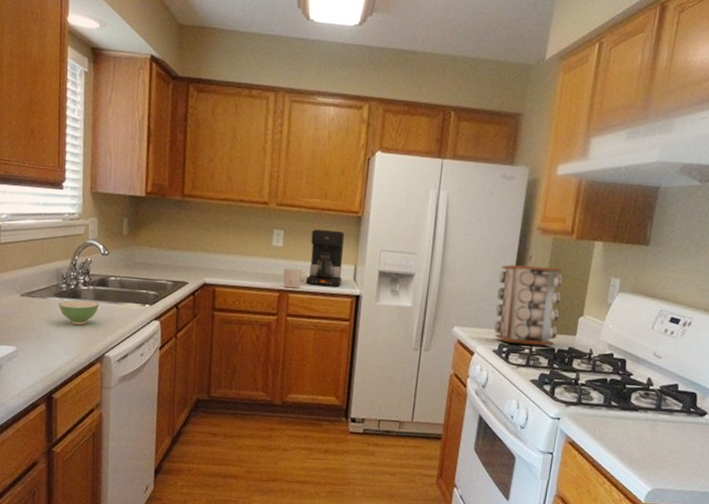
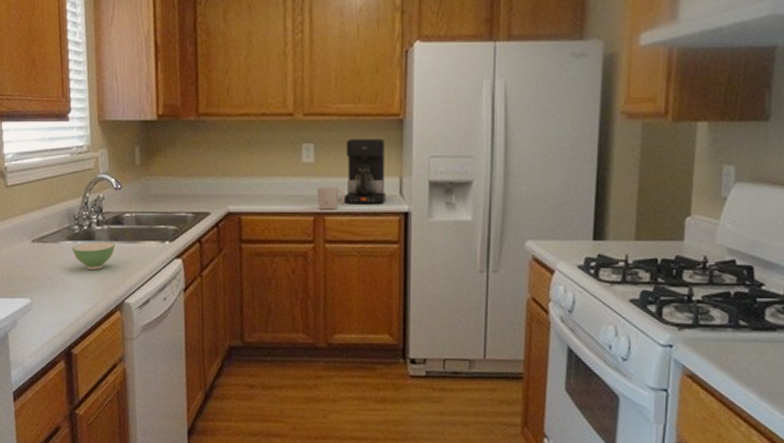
spice rack: present [493,253,563,347] -> none [576,143,660,258]

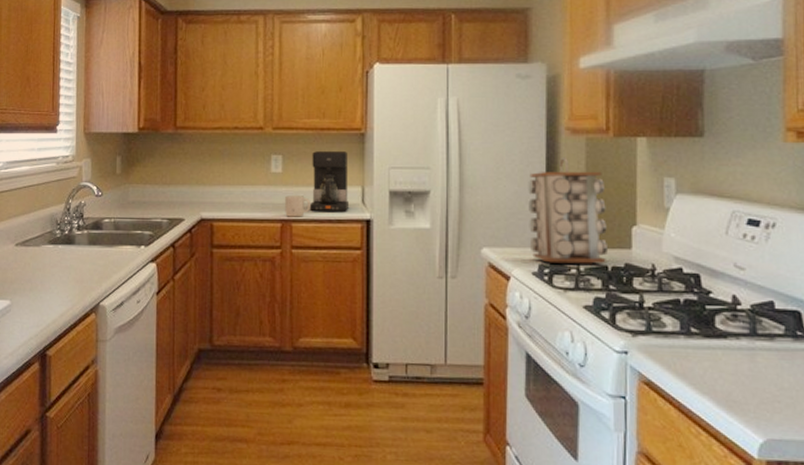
bowl: present [72,242,116,271] -> none [52,246,94,274]
spice rack: none [576,143,660,258] -> present [528,156,607,265]

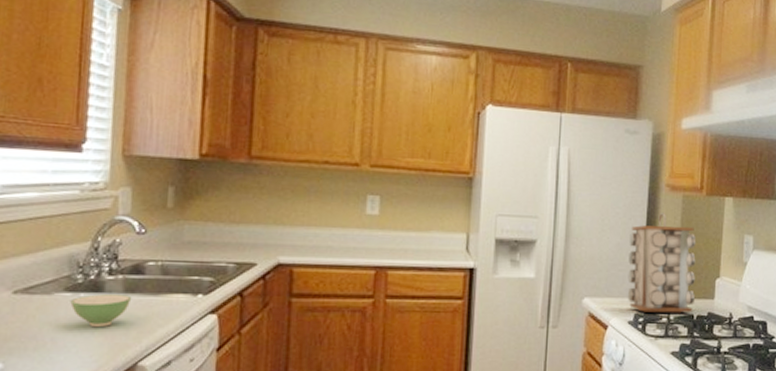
bowl: none [52,246,94,274] -> present [70,294,132,328]
mug: present [285,195,310,217] -> none [380,240,410,264]
coffee maker: present [309,151,350,211] -> none [408,194,453,259]

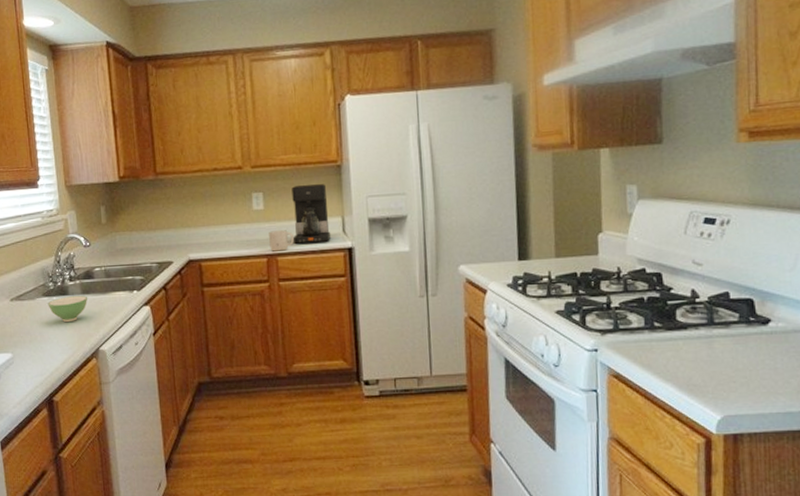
mug: none [380,240,410,264] -> present [269,230,294,252]
coffee maker: none [408,194,453,259] -> present [292,184,331,244]
spice rack: present [627,212,697,314] -> none [499,172,576,275]

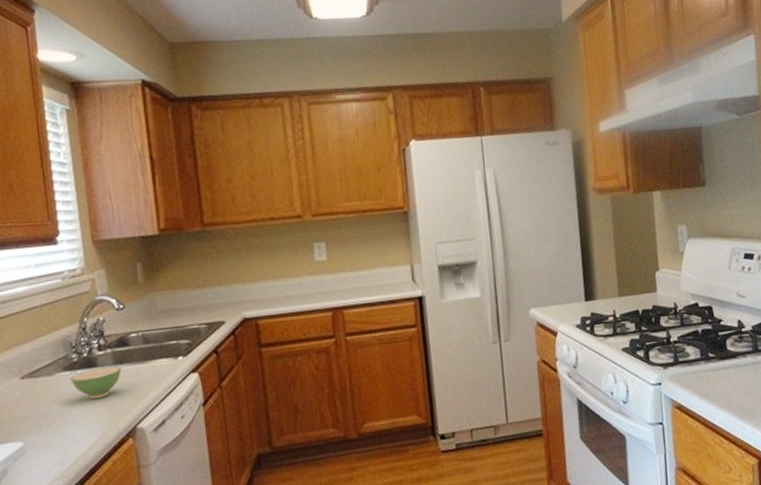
mug: present [269,230,294,252] -> none [333,281,361,305]
coffee maker: present [292,184,331,244] -> none [356,231,400,295]

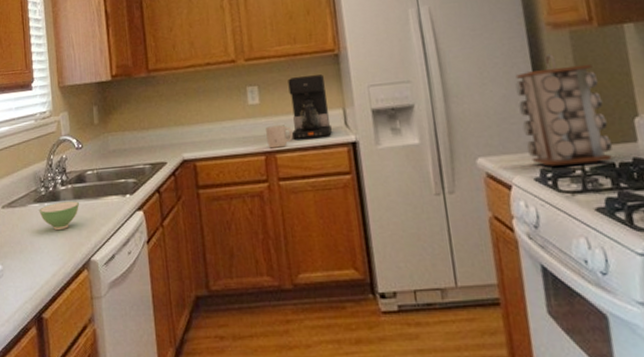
mug: none [333,281,361,305] -> present [266,125,293,149]
coffee maker: none [356,231,400,295] -> present [288,74,333,139]
spice rack: none [565,215,638,315] -> present [515,53,612,167]

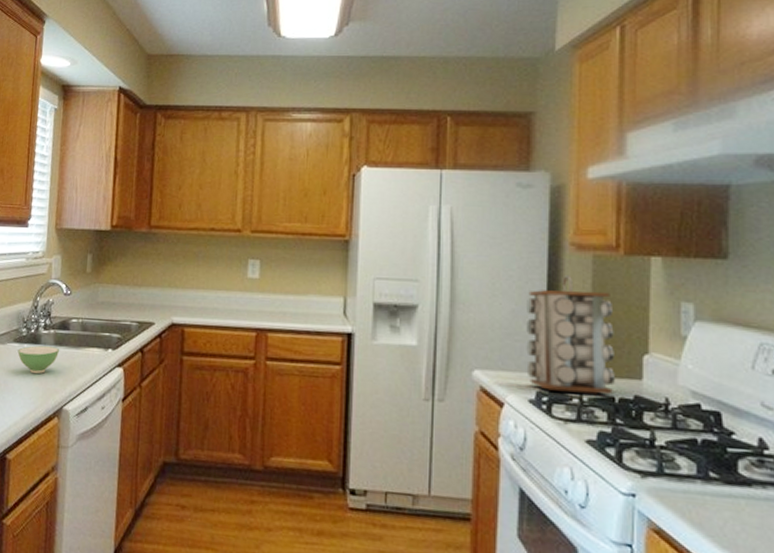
mug: present [266,125,293,149] -> none [261,303,288,327]
coffee maker: present [288,74,333,139] -> none [286,257,330,323]

